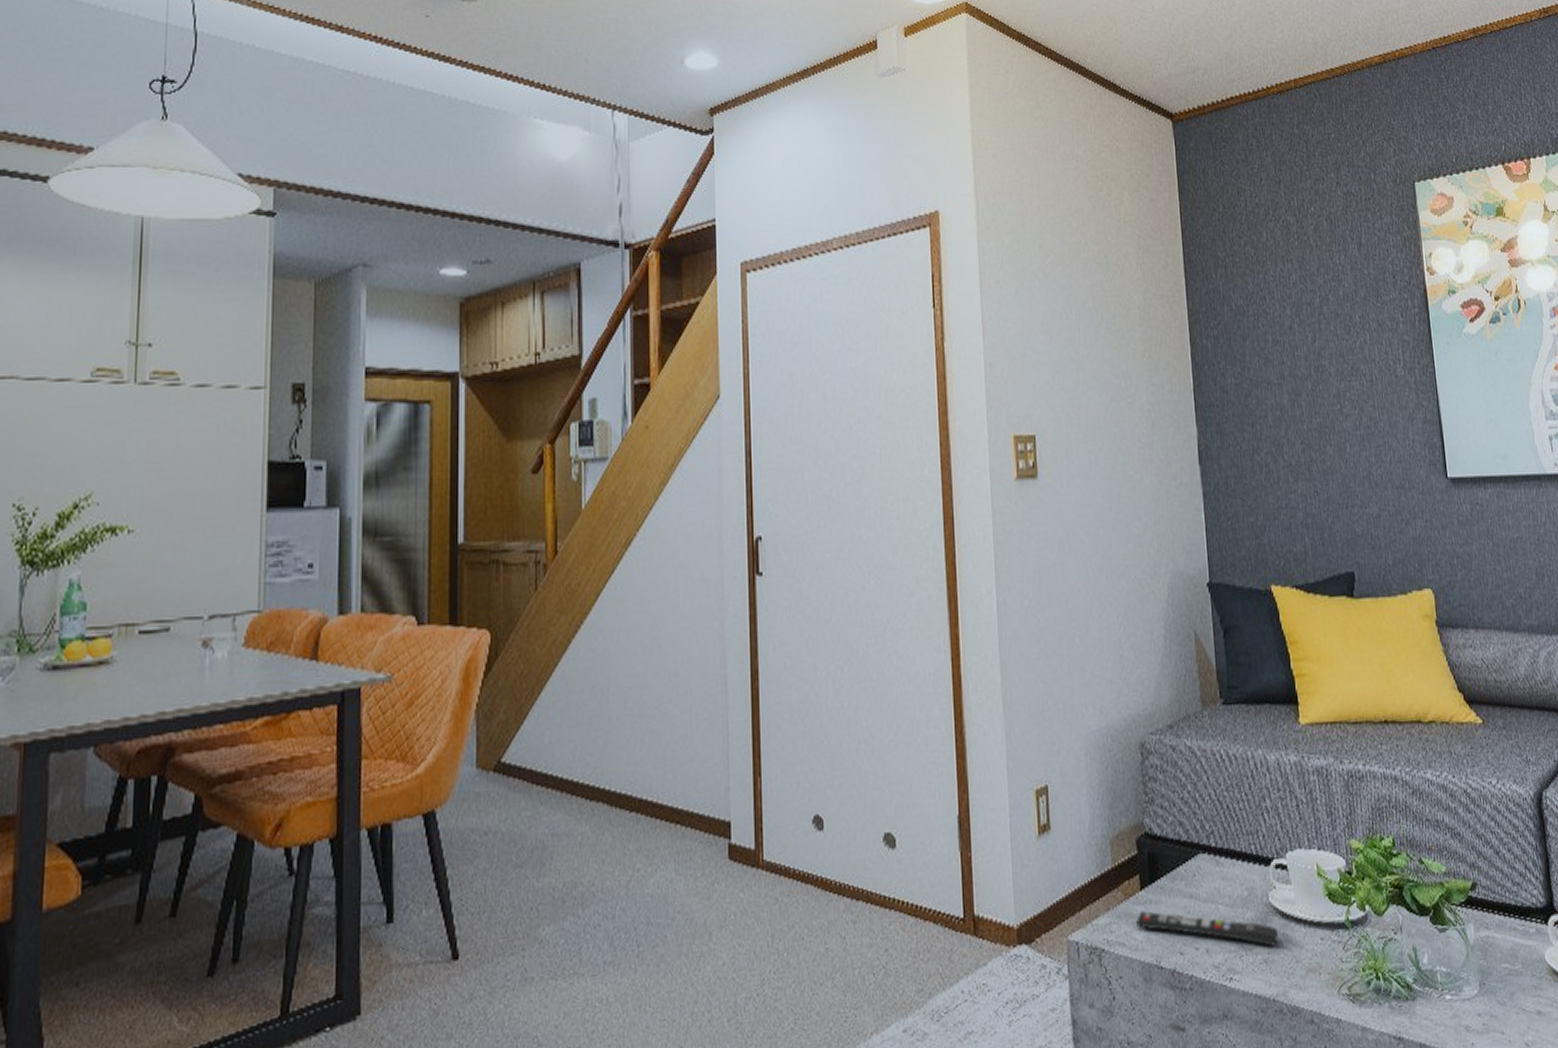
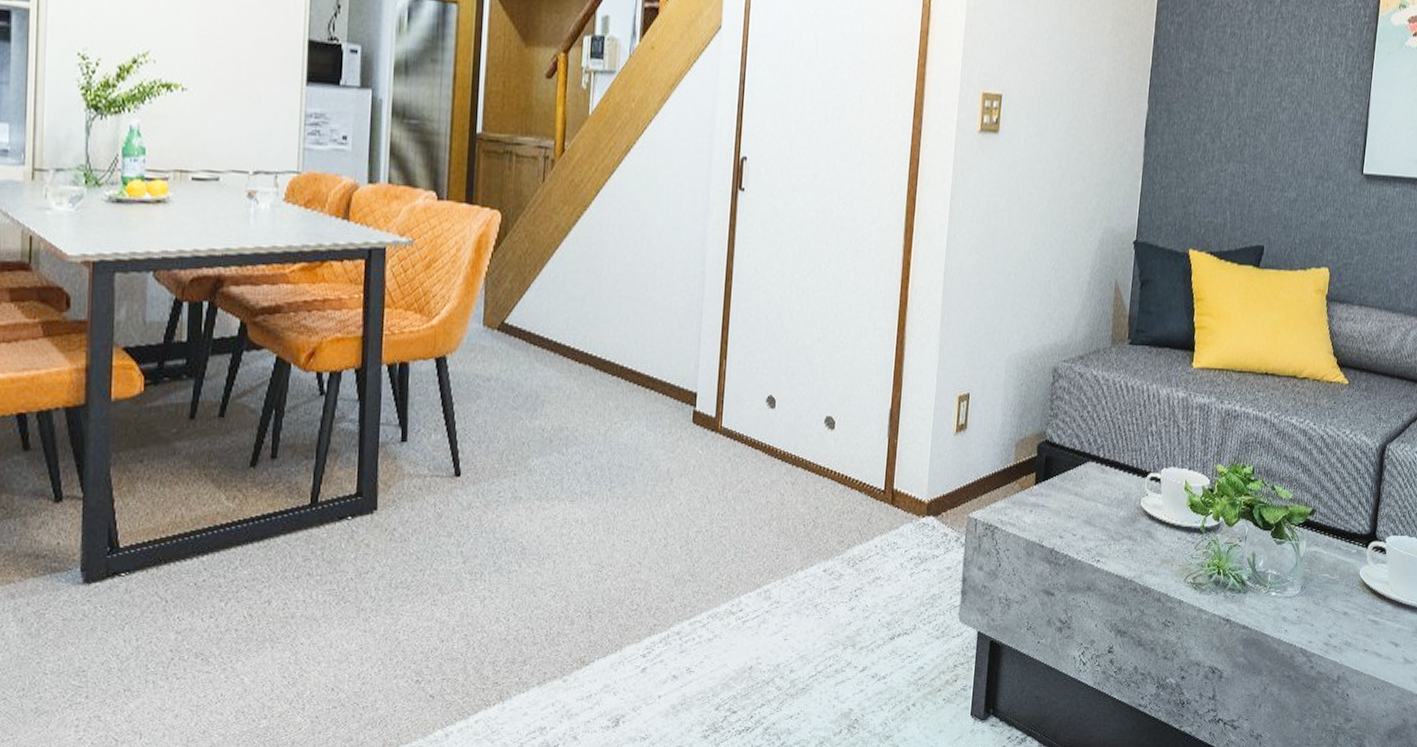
remote control: present [1135,910,1279,947] -> none [1026,501,1145,540]

